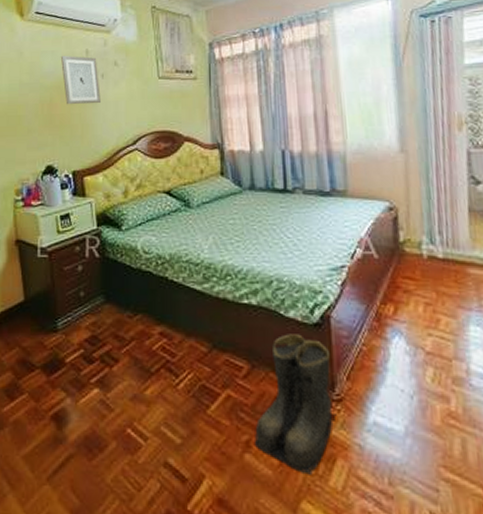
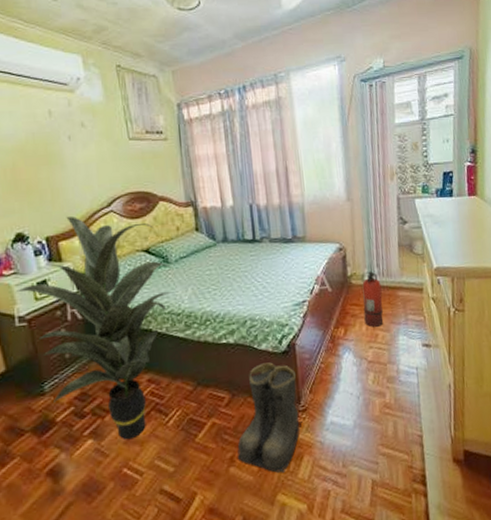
indoor plant: none [41,151,193,397] -> present [16,216,172,440]
wall art: present [60,55,101,105] -> none [20,116,70,169]
fire extinguisher: none [418,239,447,309] -> present [362,271,383,327]

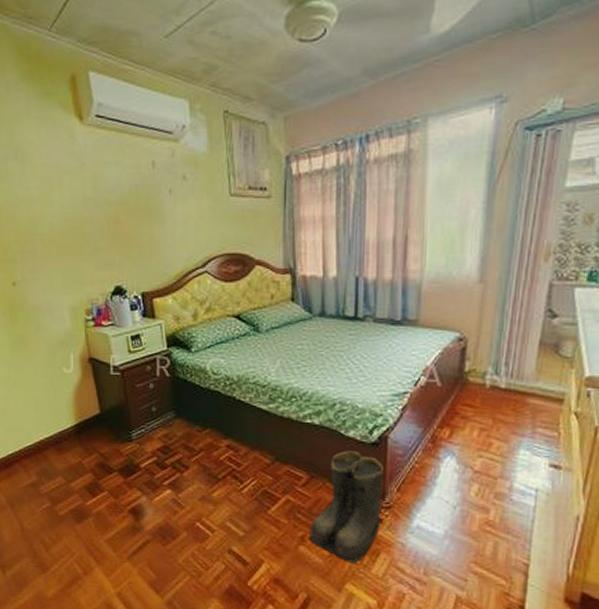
indoor plant: present [16,216,172,440] -> none [113,273,262,498]
fire extinguisher: present [362,271,383,327] -> none [477,369,507,435]

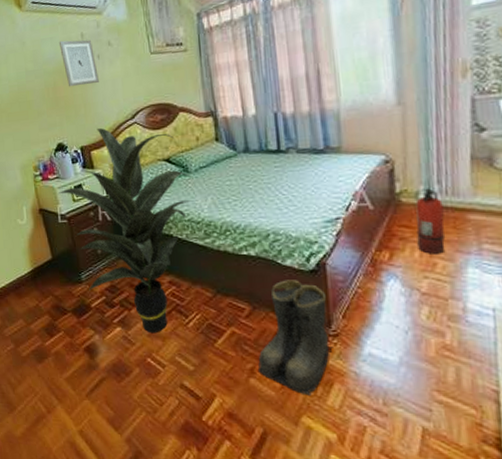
indoor plant: none [113,273,262,498] -> present [59,128,192,334]
wall art: none [125,166,169,223] -> present [58,39,99,87]
fire extinguisher: none [477,369,507,435] -> present [415,188,445,254]

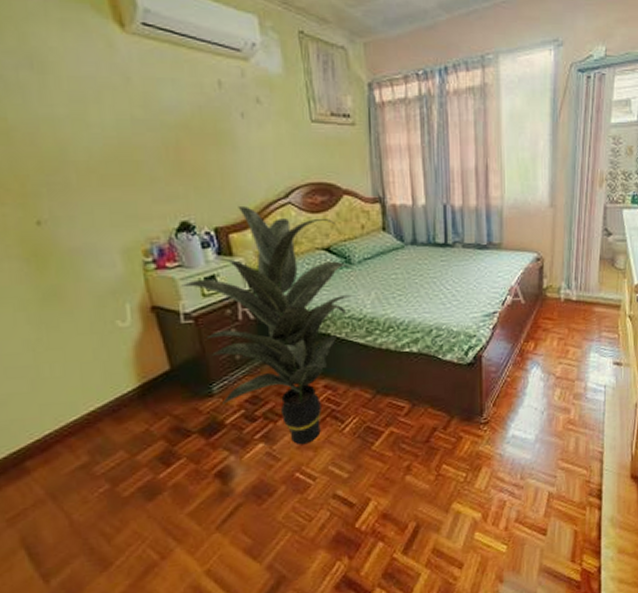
wall art: present [58,39,99,87] -> none [184,85,242,149]
boots: present [257,280,332,396] -> none [414,373,482,483]
fire extinguisher: present [415,188,445,254] -> none [556,284,577,343]

